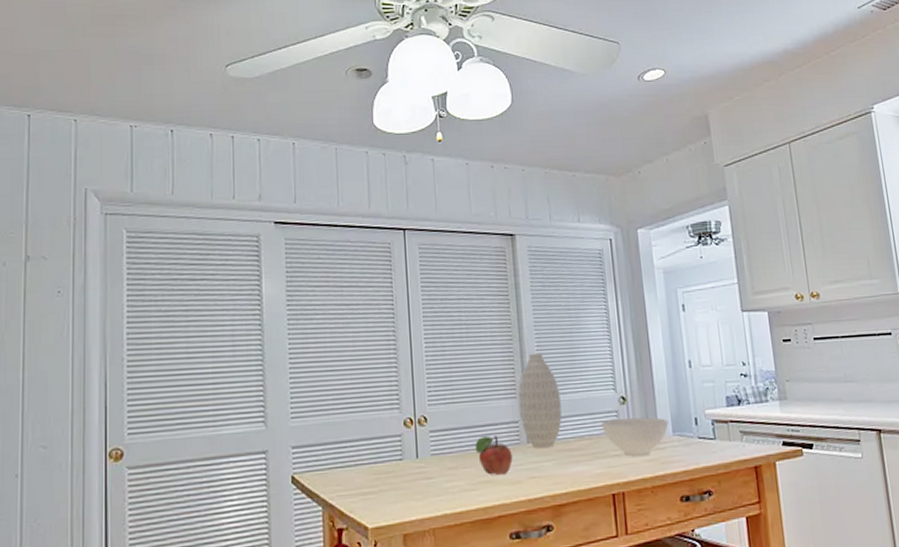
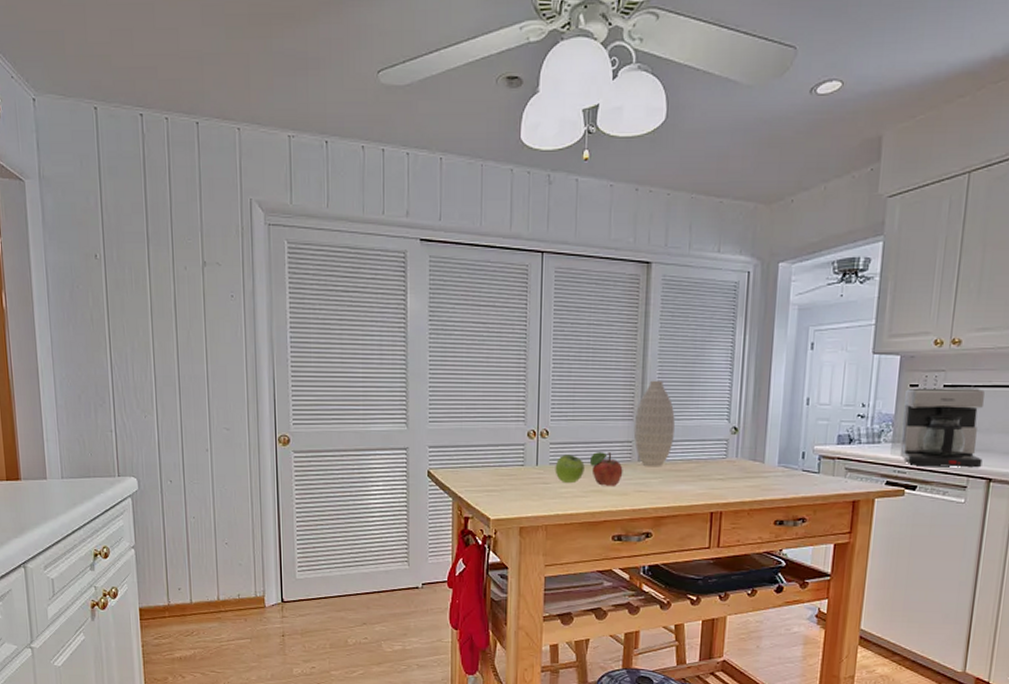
fruit: none [437,442,471,477] -> present [555,454,585,484]
bowl: present [600,417,670,458] -> none [709,446,777,483]
coffee maker: none [779,339,869,422] -> present [899,387,985,468]

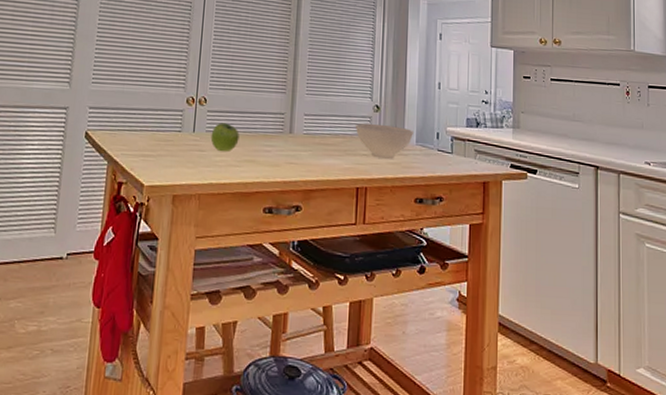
fruit: present [590,452,623,487] -> none [245,122,276,158]
vase: present [633,380,675,467] -> none [285,57,324,140]
bowl: none [709,446,777,483] -> present [355,123,415,160]
coffee maker: present [899,387,985,468] -> none [519,79,589,156]

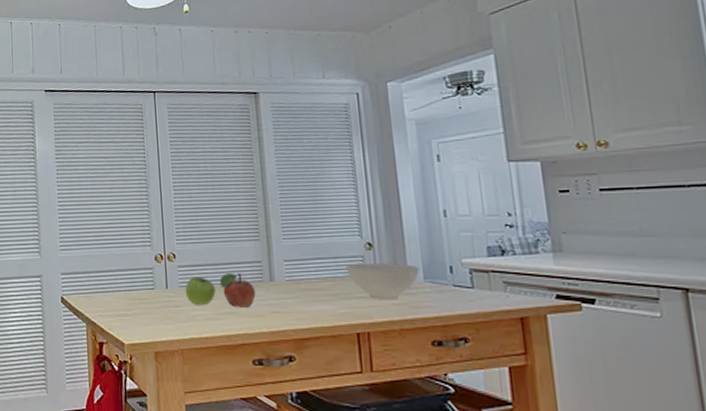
fruit: none [245,122,276,158] -> present [220,273,256,309]

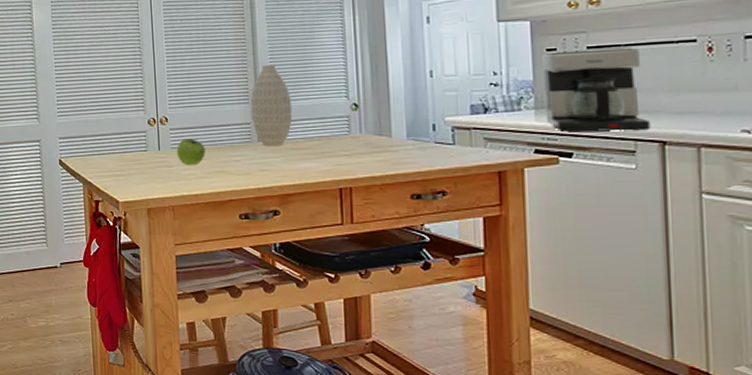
fruit: present [220,273,256,309] -> none [210,135,244,168]
vase: none [260,200,305,287] -> present [250,64,292,147]
bowl: present [345,262,421,301] -> none [331,122,404,158]
coffee maker: none [554,190,672,277] -> present [541,47,651,132]

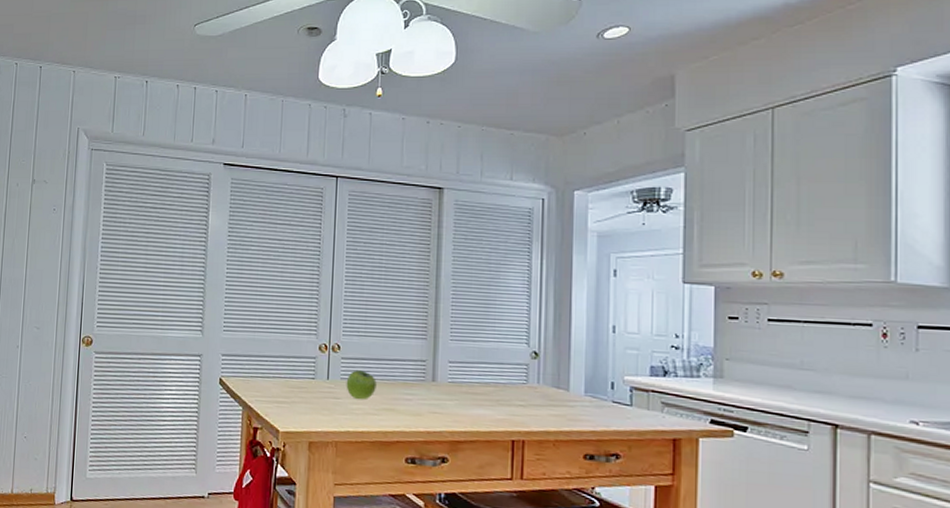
vase: present [250,64,292,147] -> none [427,300,470,389]
coffee maker: present [541,47,651,132] -> none [723,320,824,412]

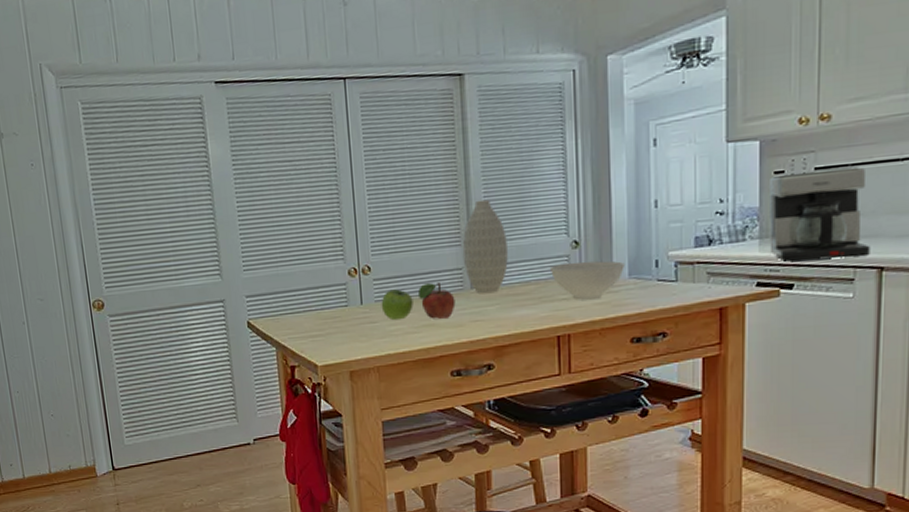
fruit: none [382,369,417,407] -> present [418,283,456,320]
vase: none [427,300,470,389] -> present [462,199,508,294]
bowl: none [508,371,583,412] -> present [549,260,626,301]
coffee maker: none [723,320,824,412] -> present [768,166,870,262]

